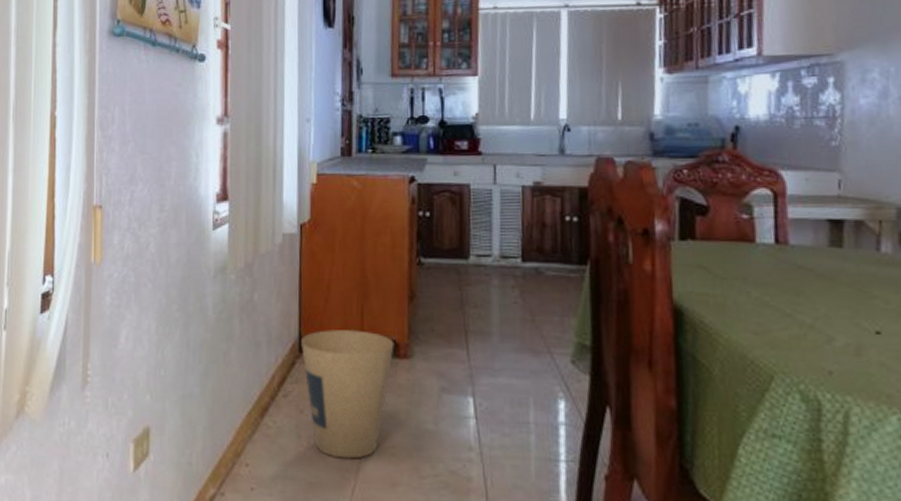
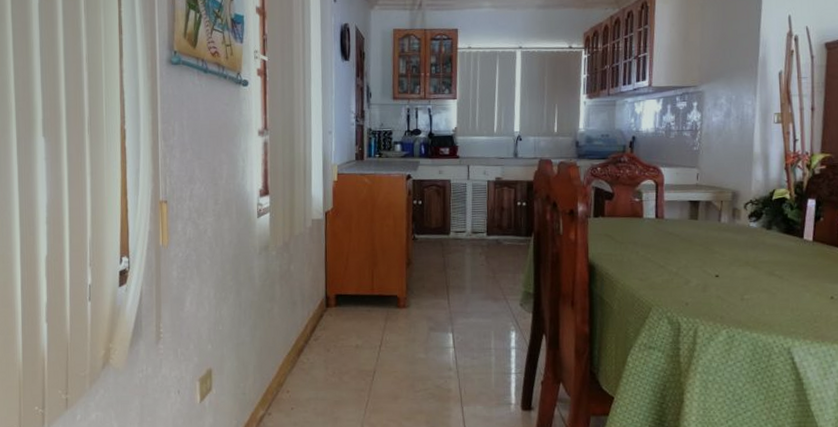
trash can: present [301,330,395,459] -> none [327,289,396,382]

